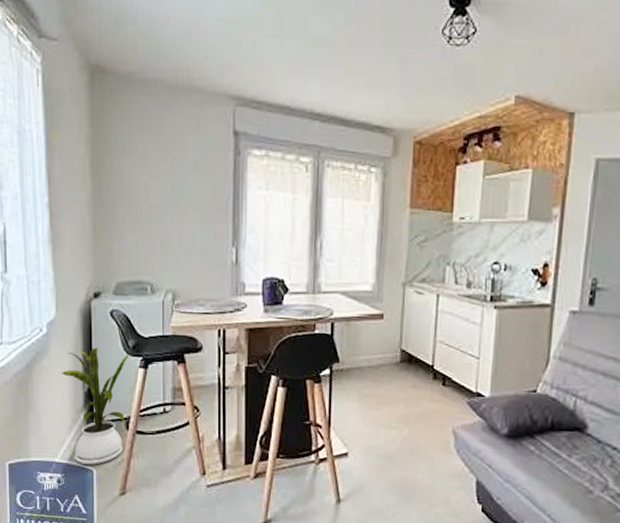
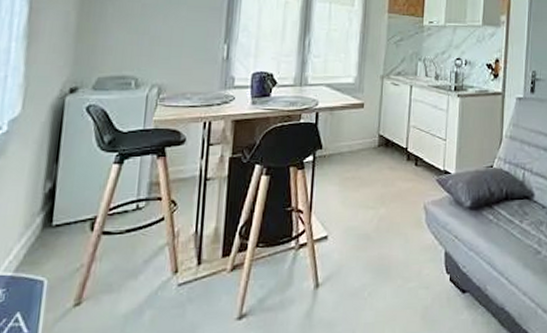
house plant: present [61,347,131,465] -> none [18,145,105,275]

